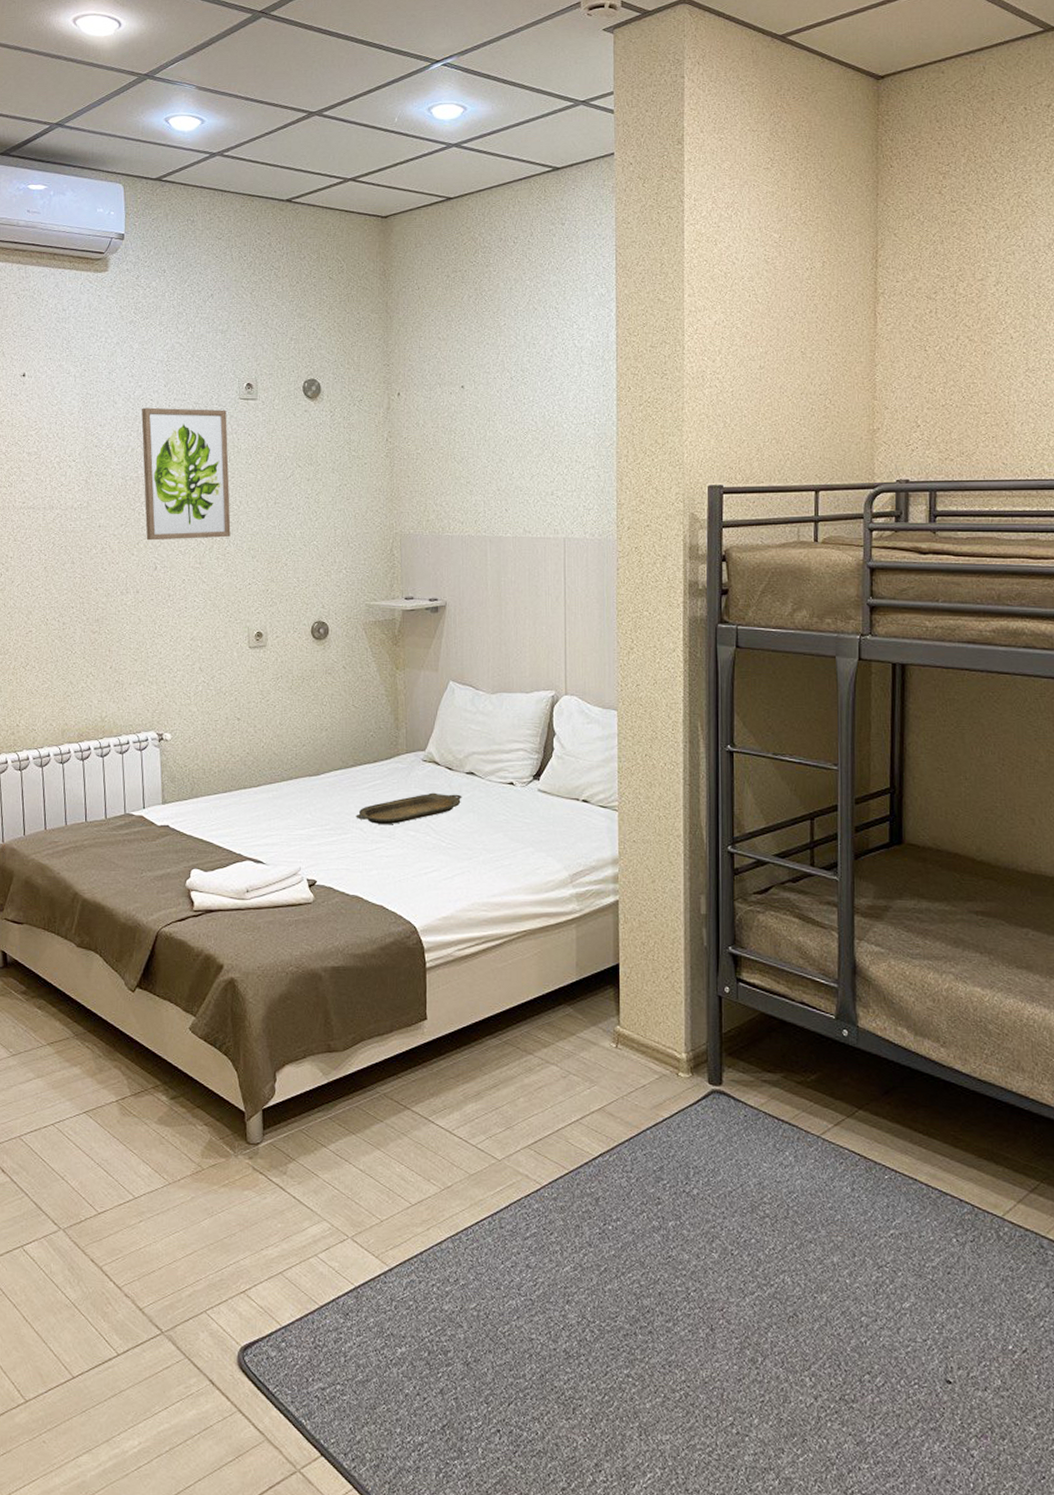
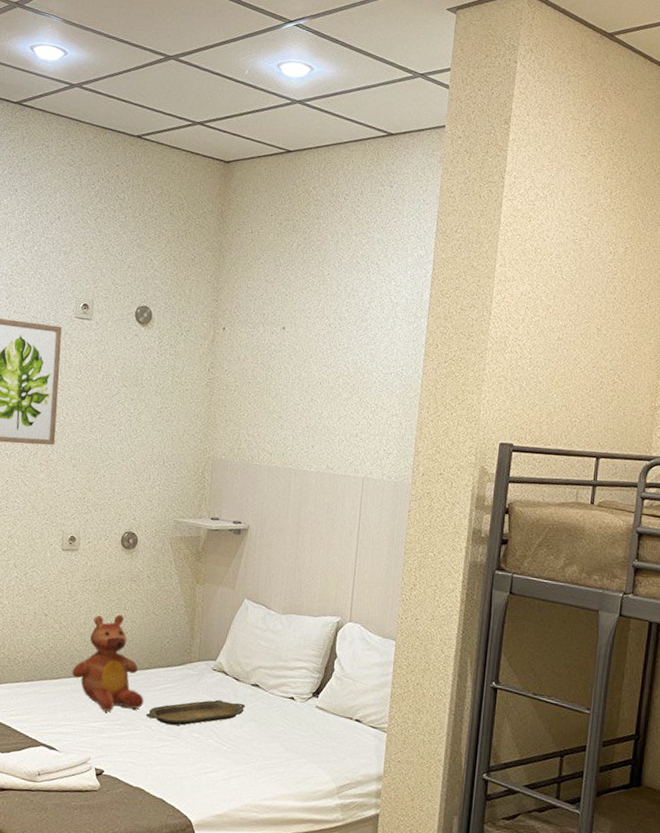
teddy bear: none [273,711,352,816] -> present [72,614,144,712]

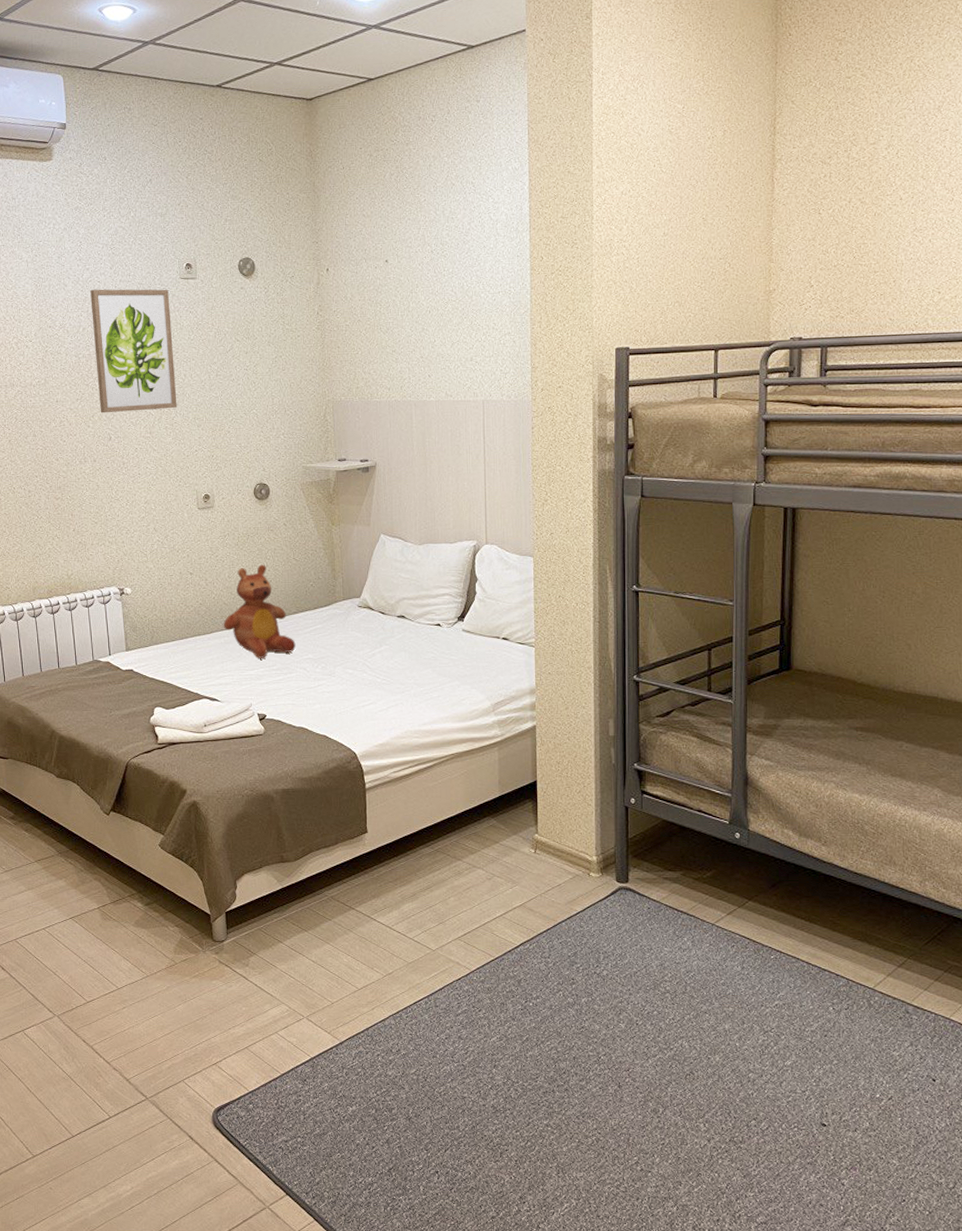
serving tray: present [146,699,246,726] -> none [299,634,395,664]

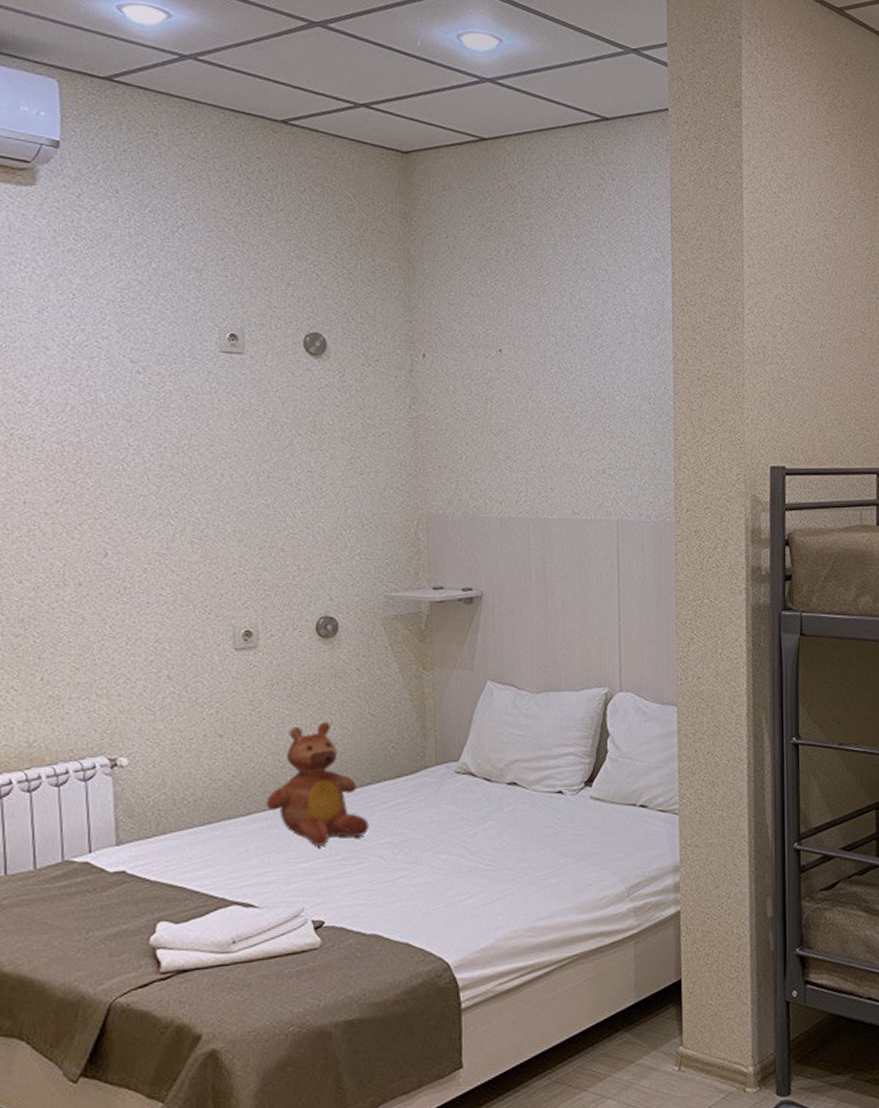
wall art: present [90,289,177,414] -> none [85,357,210,521]

